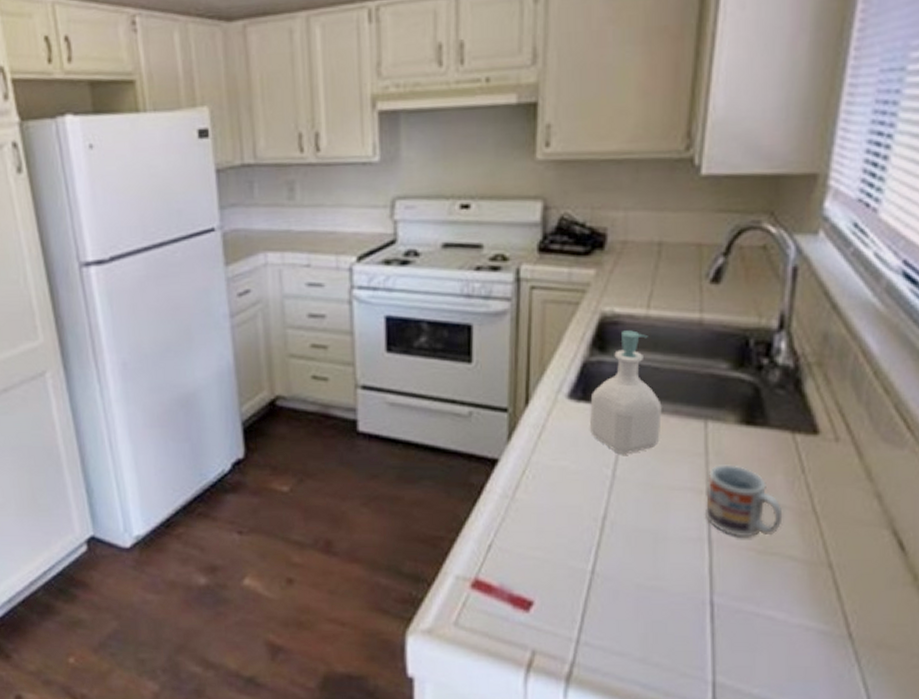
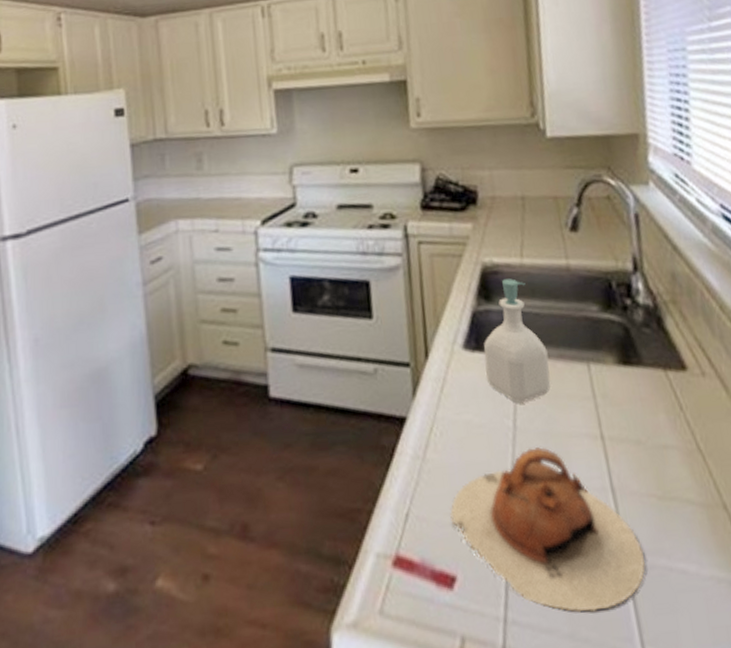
teapot: none [534,497,732,642] -> present [450,447,646,613]
cup: present [706,464,783,537] -> none [599,406,674,483]

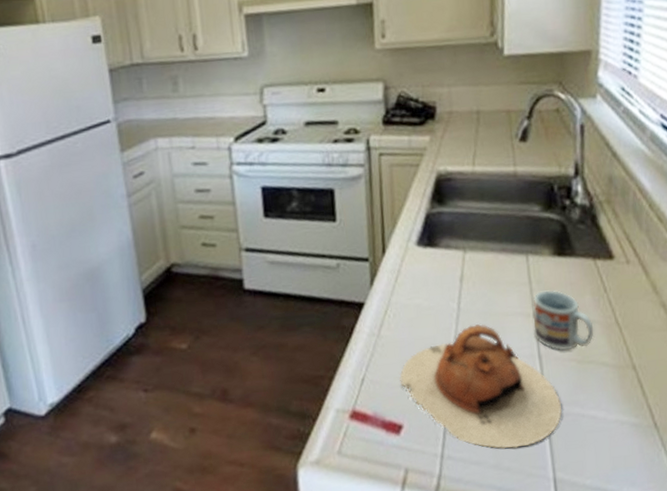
soap bottle: present [483,279,551,404] -> none [434,184,493,290]
cup: none [599,406,674,483] -> present [532,290,594,351]

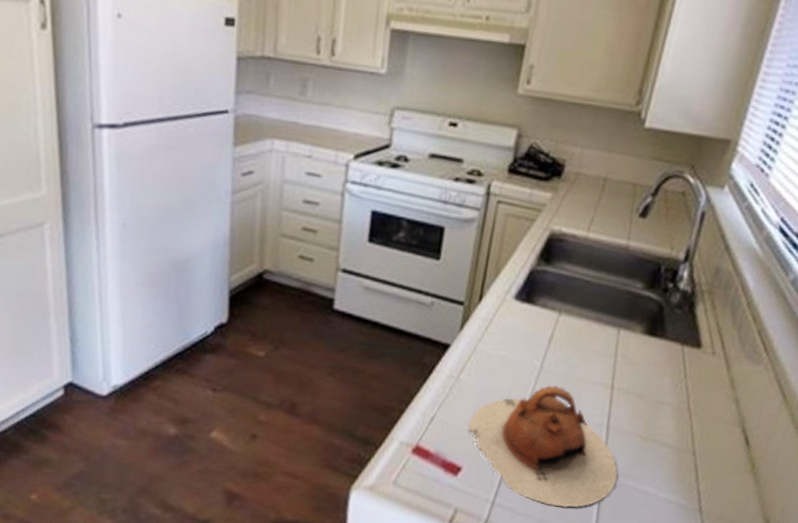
cup: present [532,290,594,351] -> none [608,365,667,426]

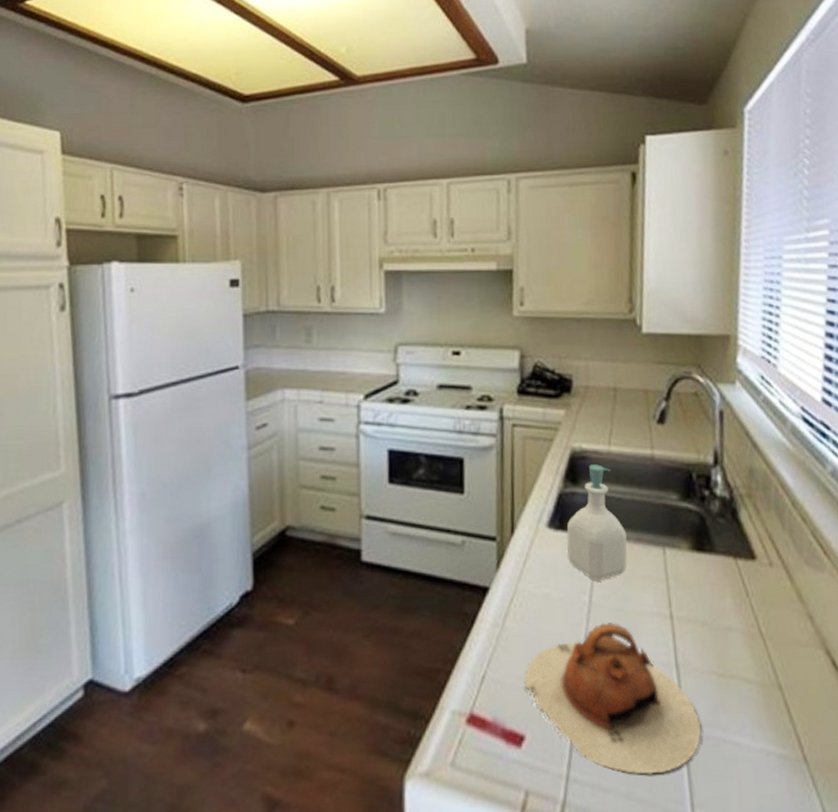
soap bottle: none [527,247,588,351] -> present [566,464,627,581]

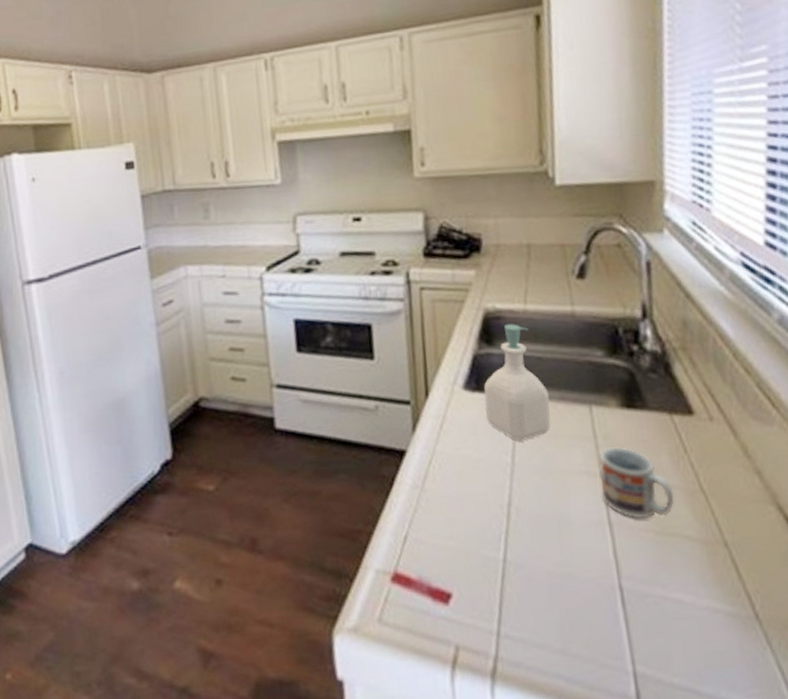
teapot: present [523,622,701,775] -> none [447,482,640,632]
cup: none [669,589,736,661] -> present [599,447,675,519]

